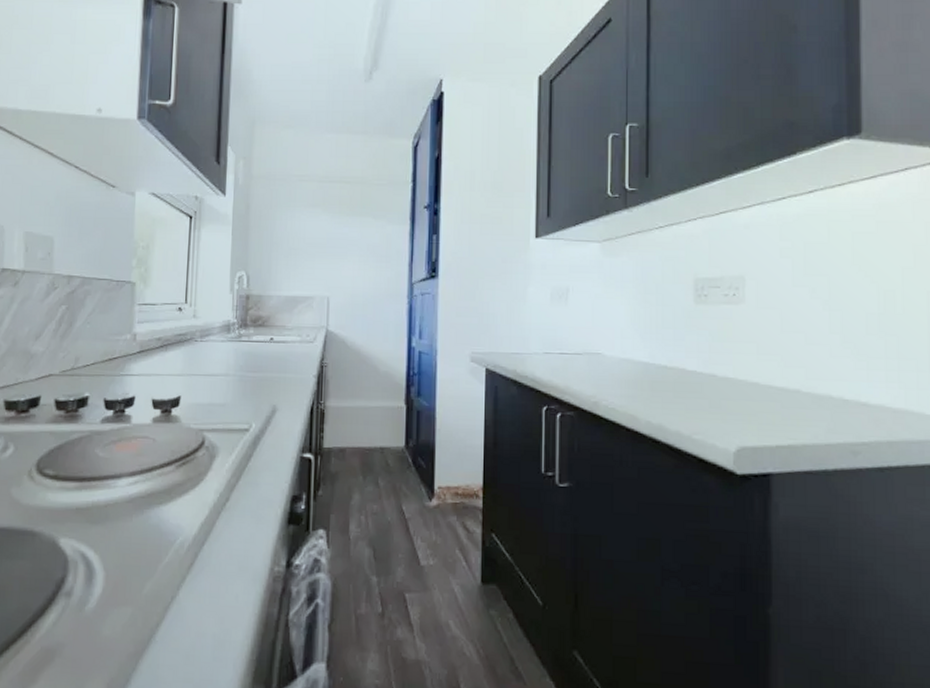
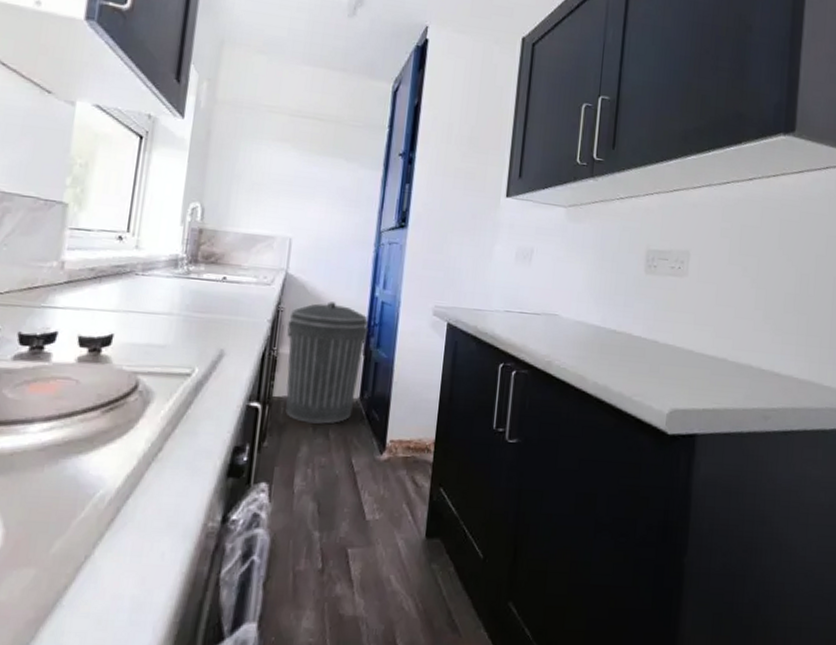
trash can: none [332,355,408,472] -> present [285,302,368,424]

